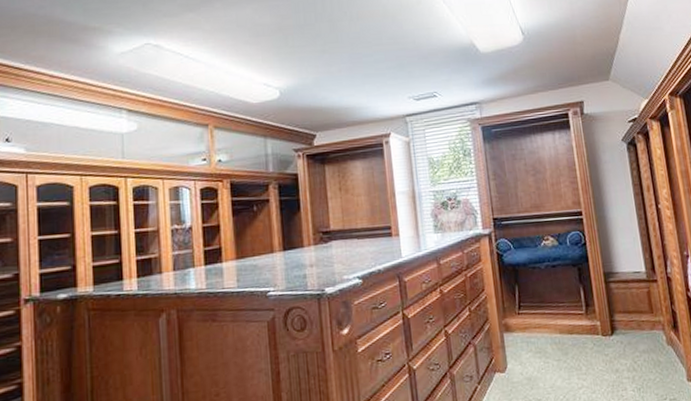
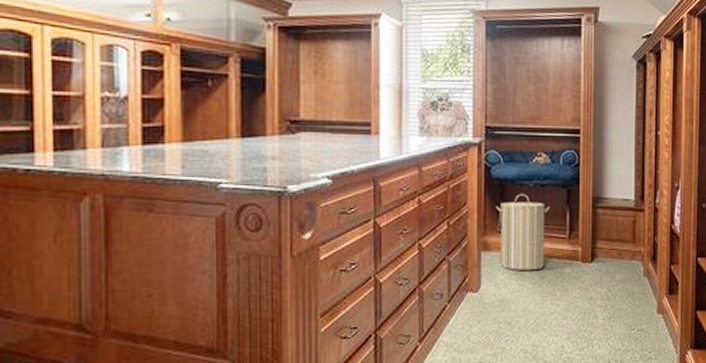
laundry hamper: none [512,275,566,349] -> present [496,193,550,271]

